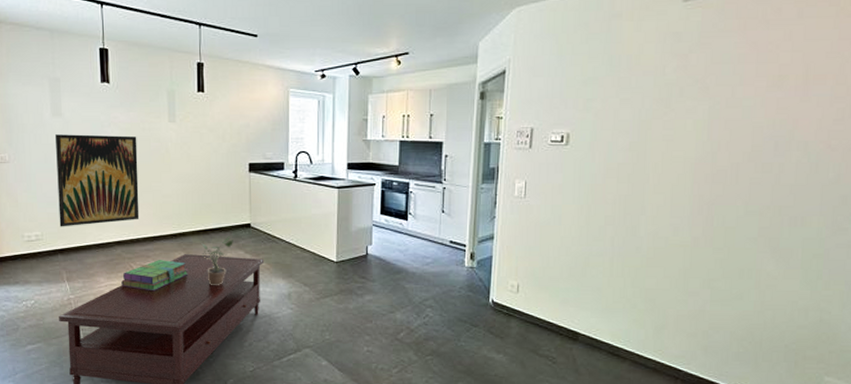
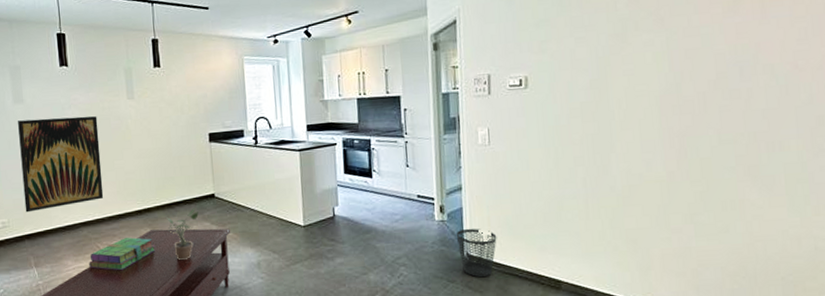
wastebasket: none [483,276,523,324] -> present [456,228,497,278]

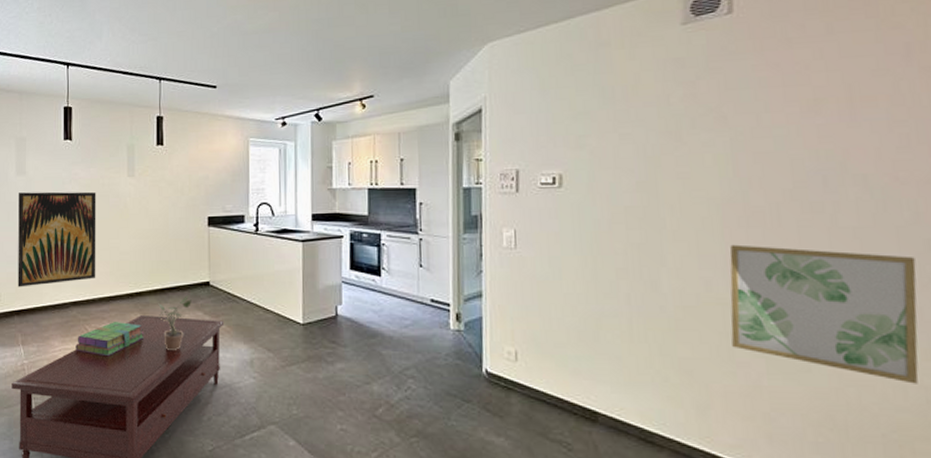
wastebasket: present [456,228,497,278] -> none [473,341,522,400]
wall art: none [666,129,810,235] -> present [729,244,919,384]

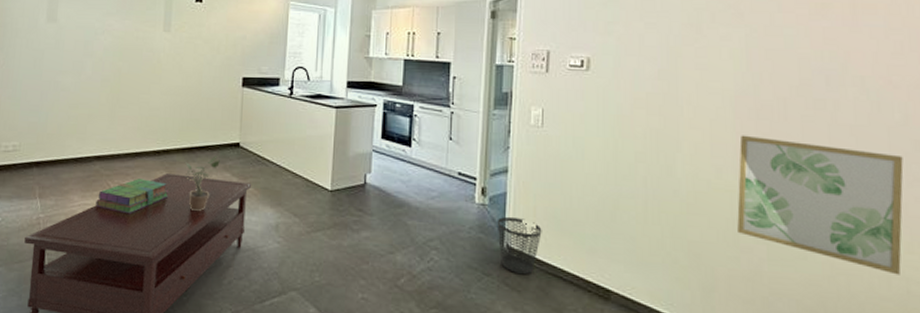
wall art: present [17,191,96,287] -> none [39,40,130,138]
wastebasket: none [473,341,522,400] -> present [497,216,542,275]

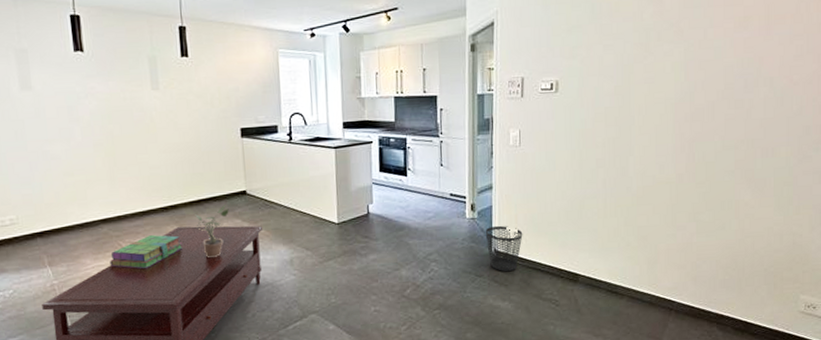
wall art: present [737,135,904,275] -> none [675,135,797,232]

